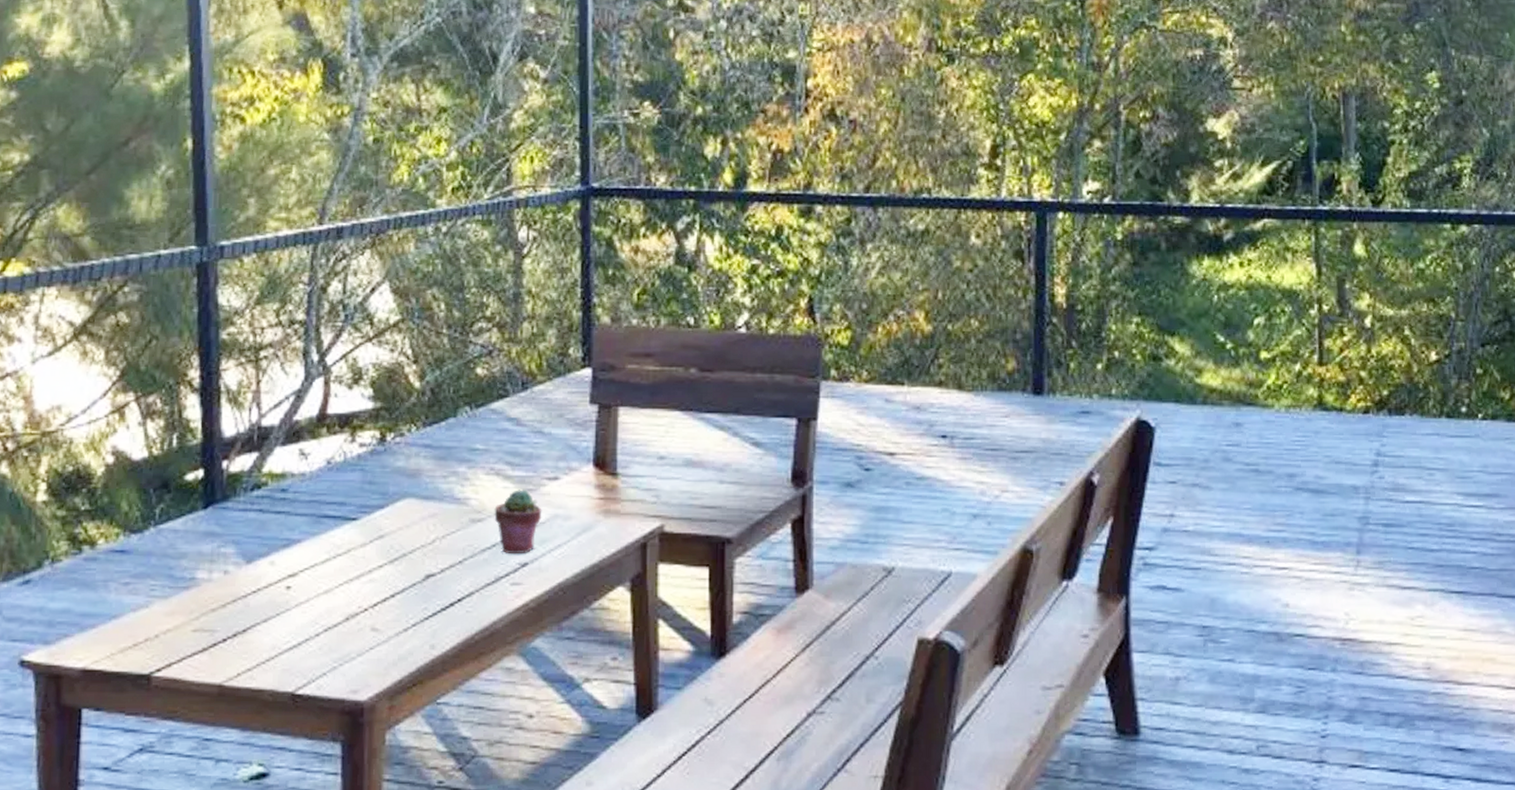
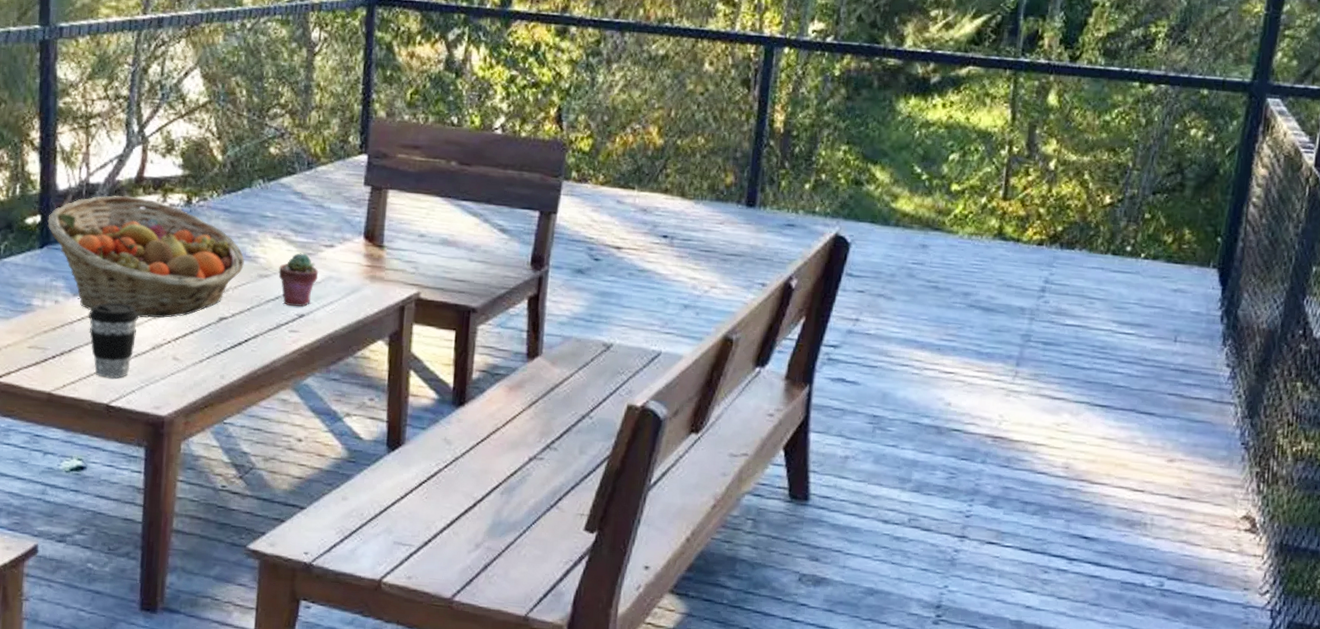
fruit basket: none [212,438,452,583] -> present [47,195,244,318]
coffee cup: none [265,567,327,660] -> present [88,302,139,379]

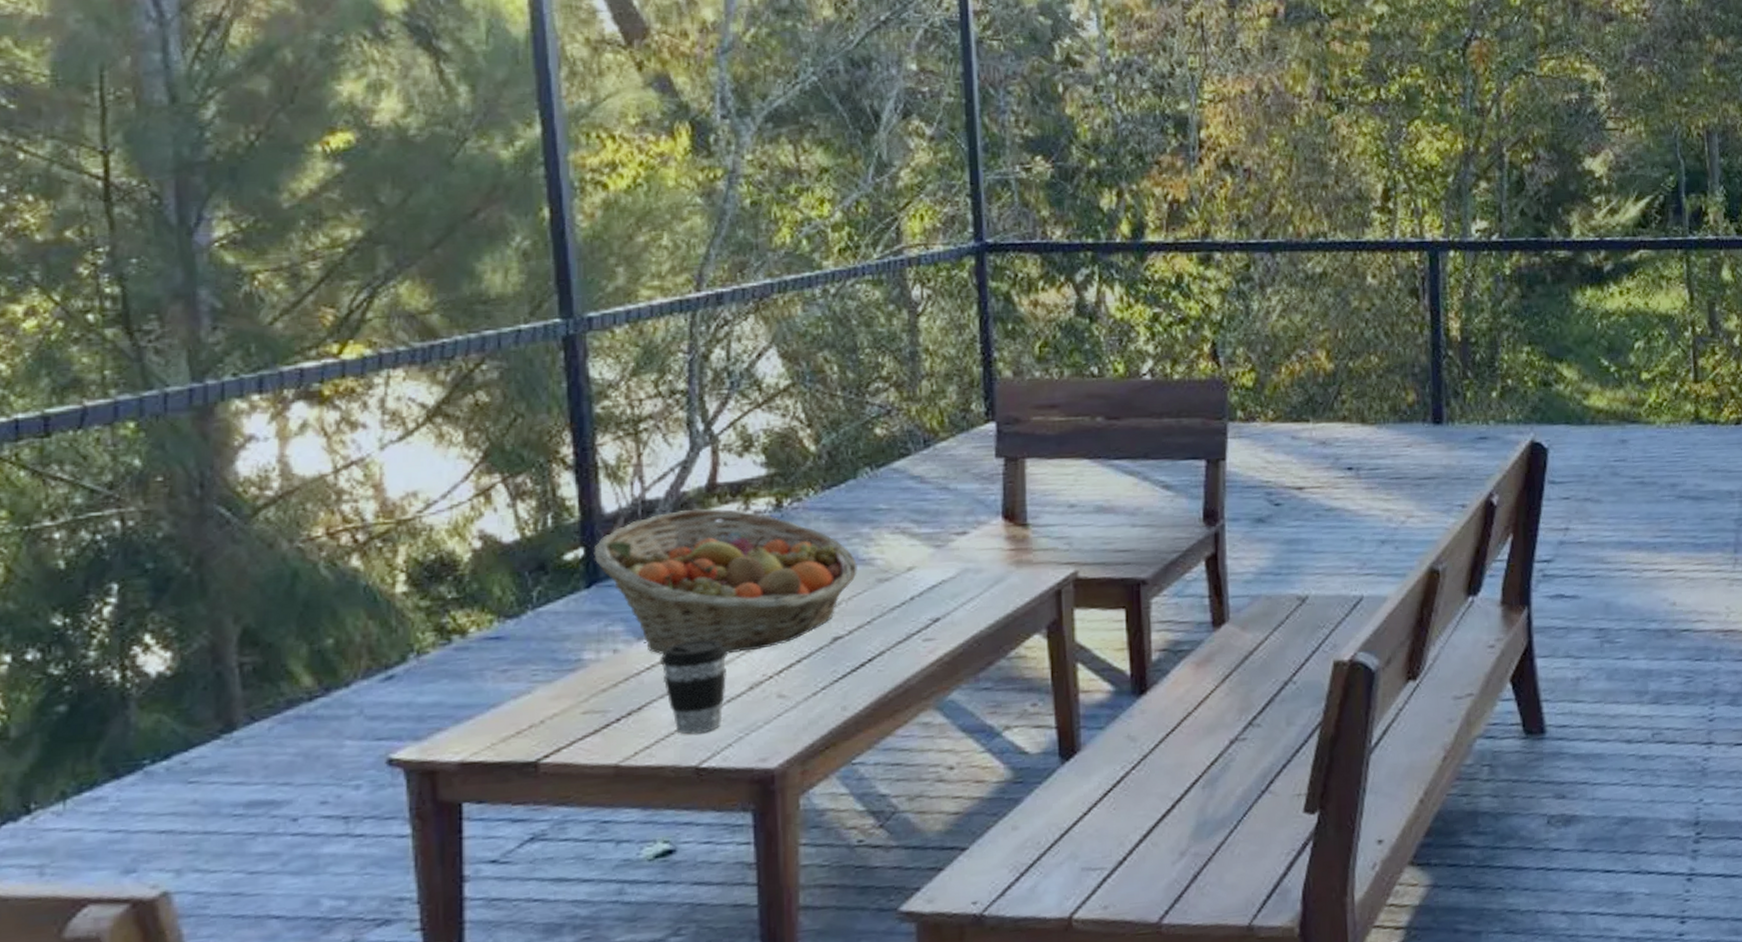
potted succulent: present [278,253,319,307] -> none [902,546,952,611]

